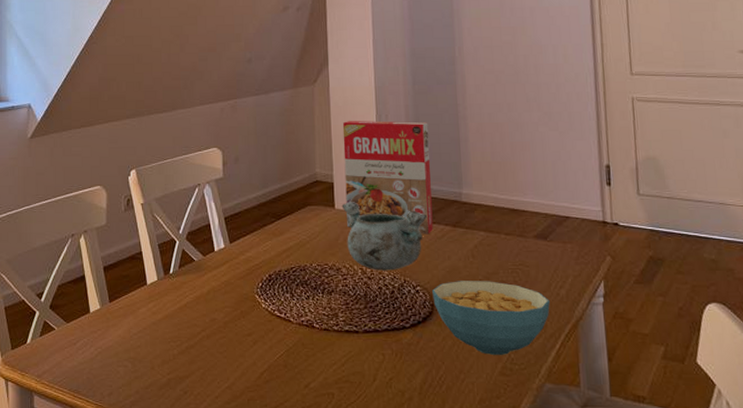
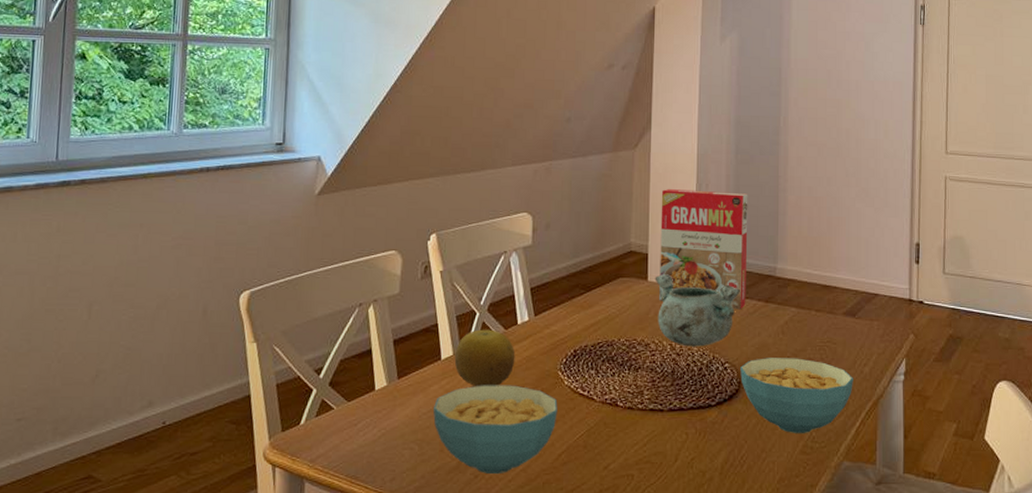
cereal bowl: none [143,307,257,391] -> present [433,385,558,475]
fruit: none [159,256,215,310] -> present [454,329,515,387]

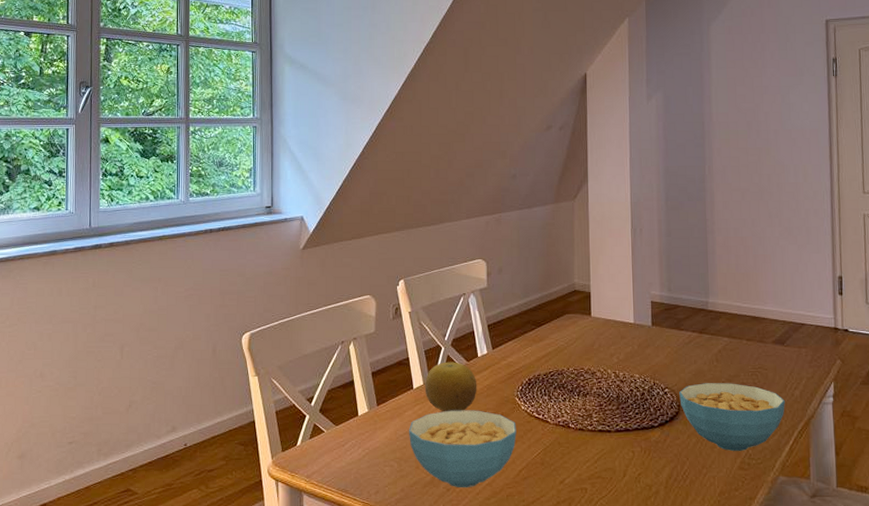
decorative bowl: present [655,274,740,347] -> none [597,310,676,374]
cereal box: present [659,189,748,310] -> none [600,234,682,340]

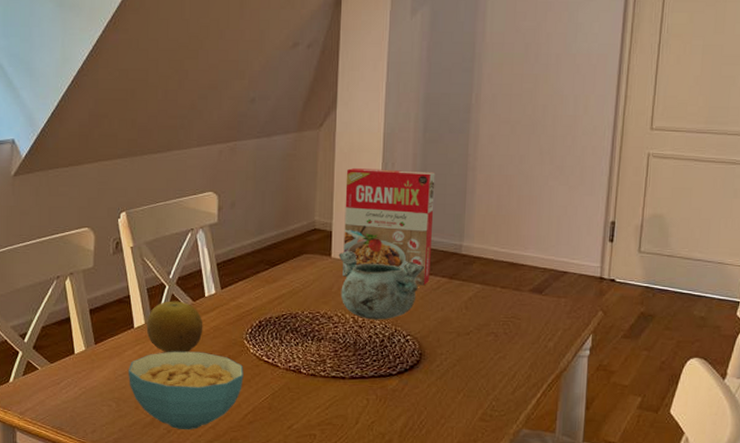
decorative bowl: none [597,310,676,374] -> present [338,251,424,320]
cereal box: none [600,234,682,340] -> present [342,168,436,286]
cereal bowl: present [679,383,785,451] -> none [422,331,537,402]

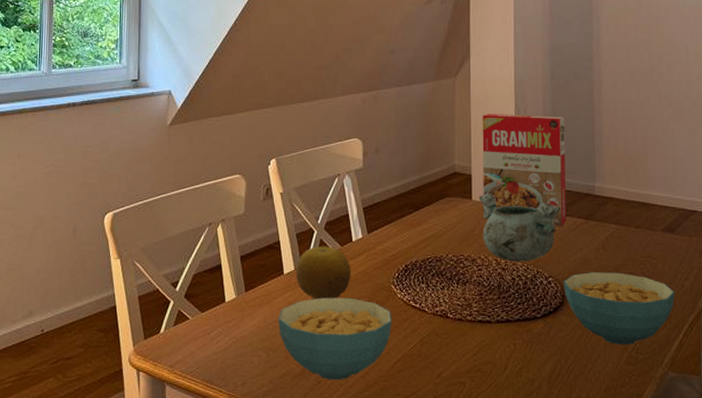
cereal bowl: none [422,331,537,402] -> present [564,272,675,345]

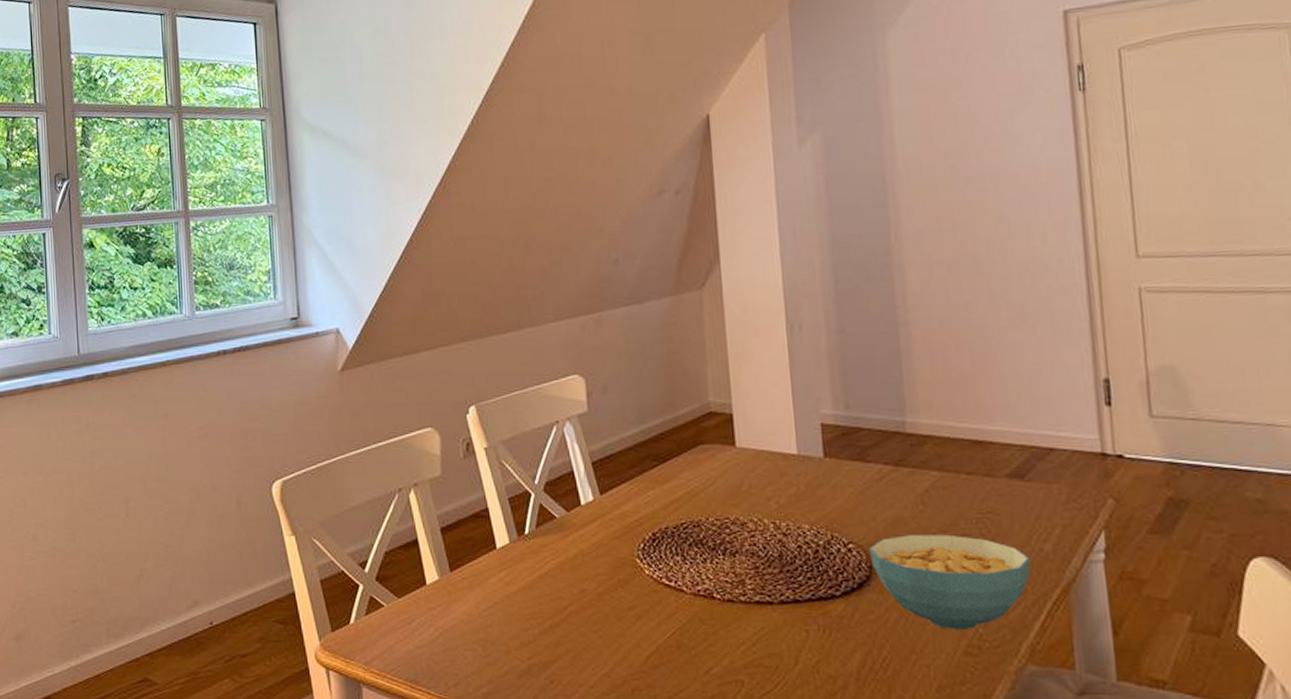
cereal bowl: present [279,297,392,381] -> none [494,576,641,680]
fruit: present [296,246,351,300] -> none [511,512,583,579]
decorative bowl: present [478,194,560,262] -> none [744,437,859,525]
cereal box: present [482,114,567,227] -> none [741,331,869,477]

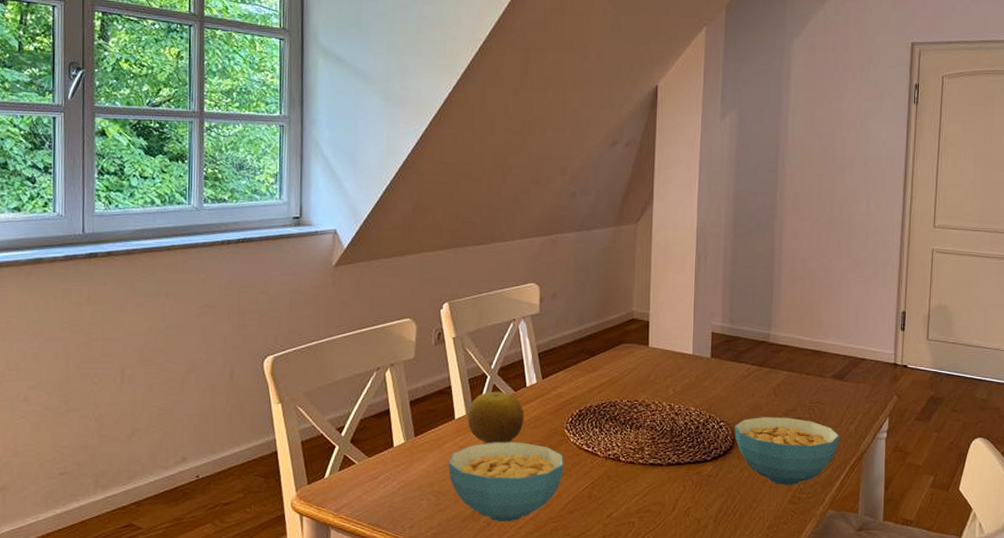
cereal bowl: none [494,576,641,680] -> present [449,442,564,522]
fruit: none [511,512,583,579] -> present [467,391,525,444]

